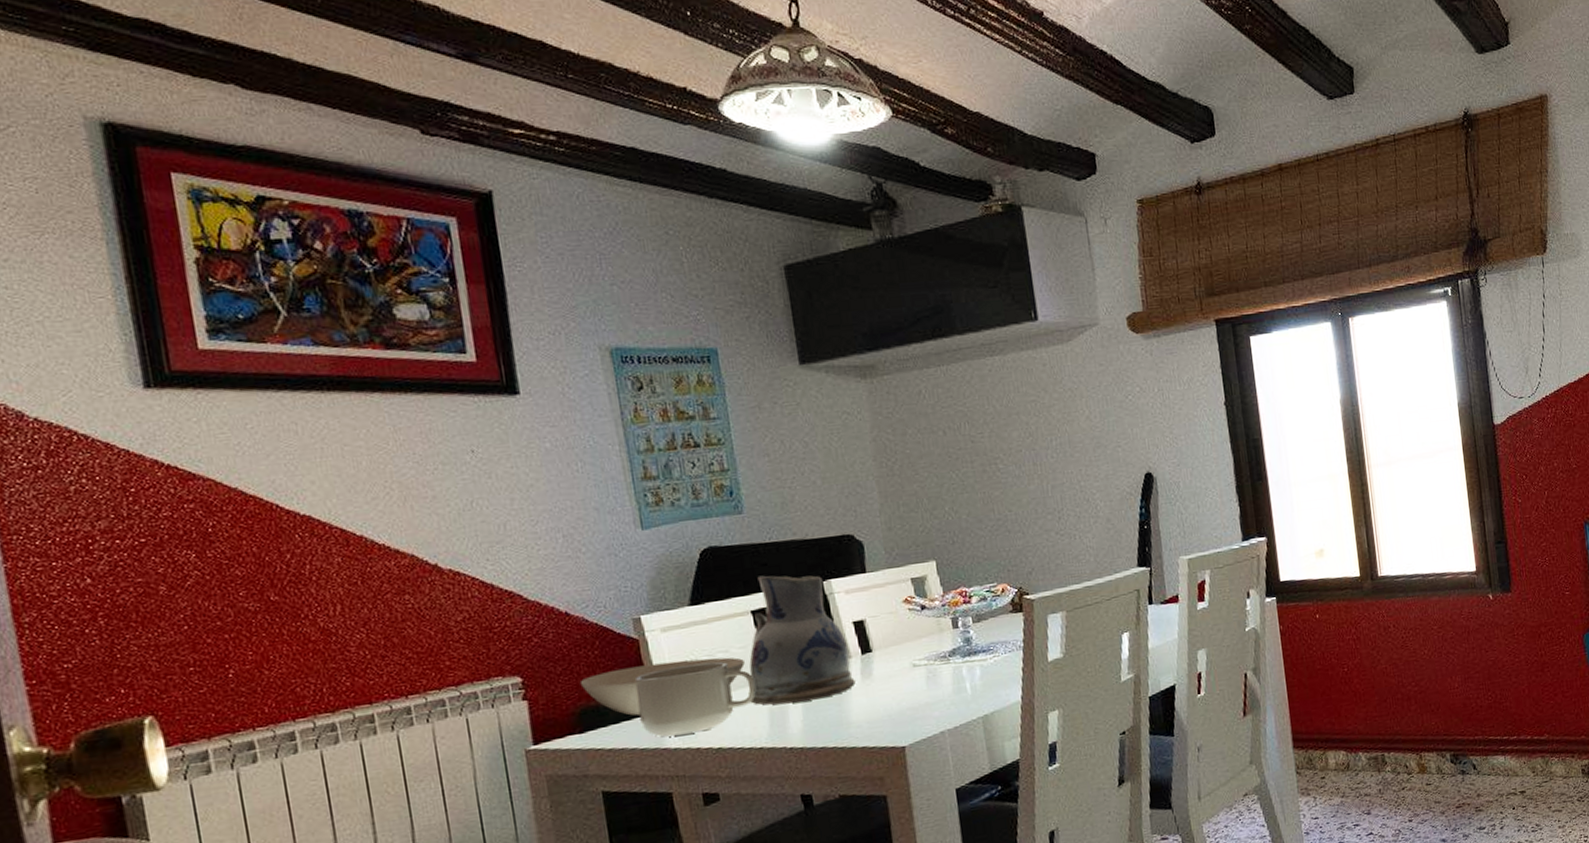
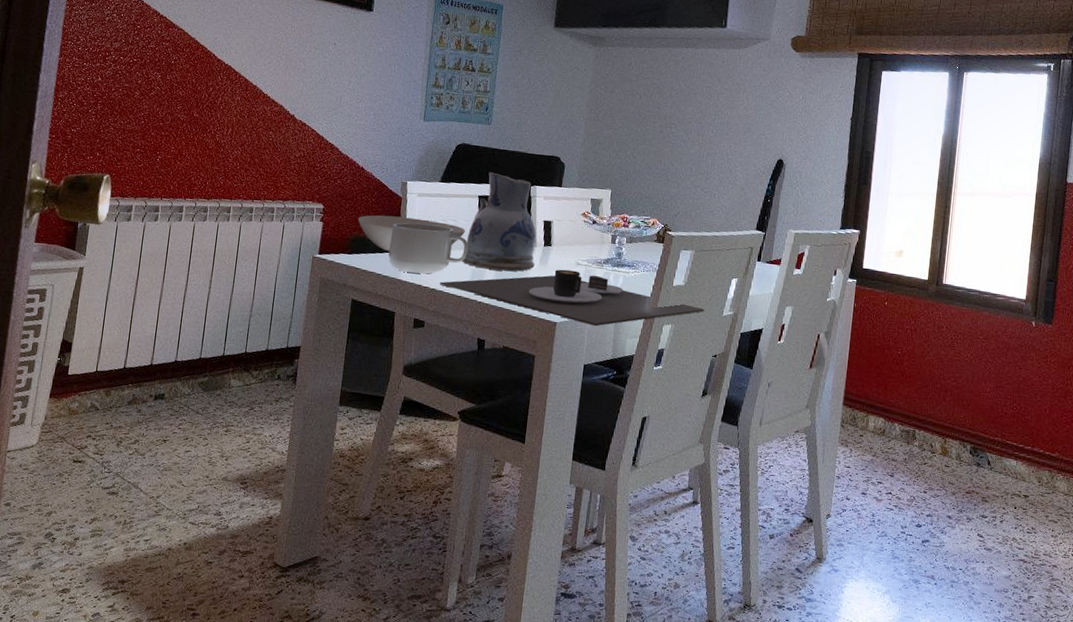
place setting: none [726,673,1097,742] -> present [440,269,705,326]

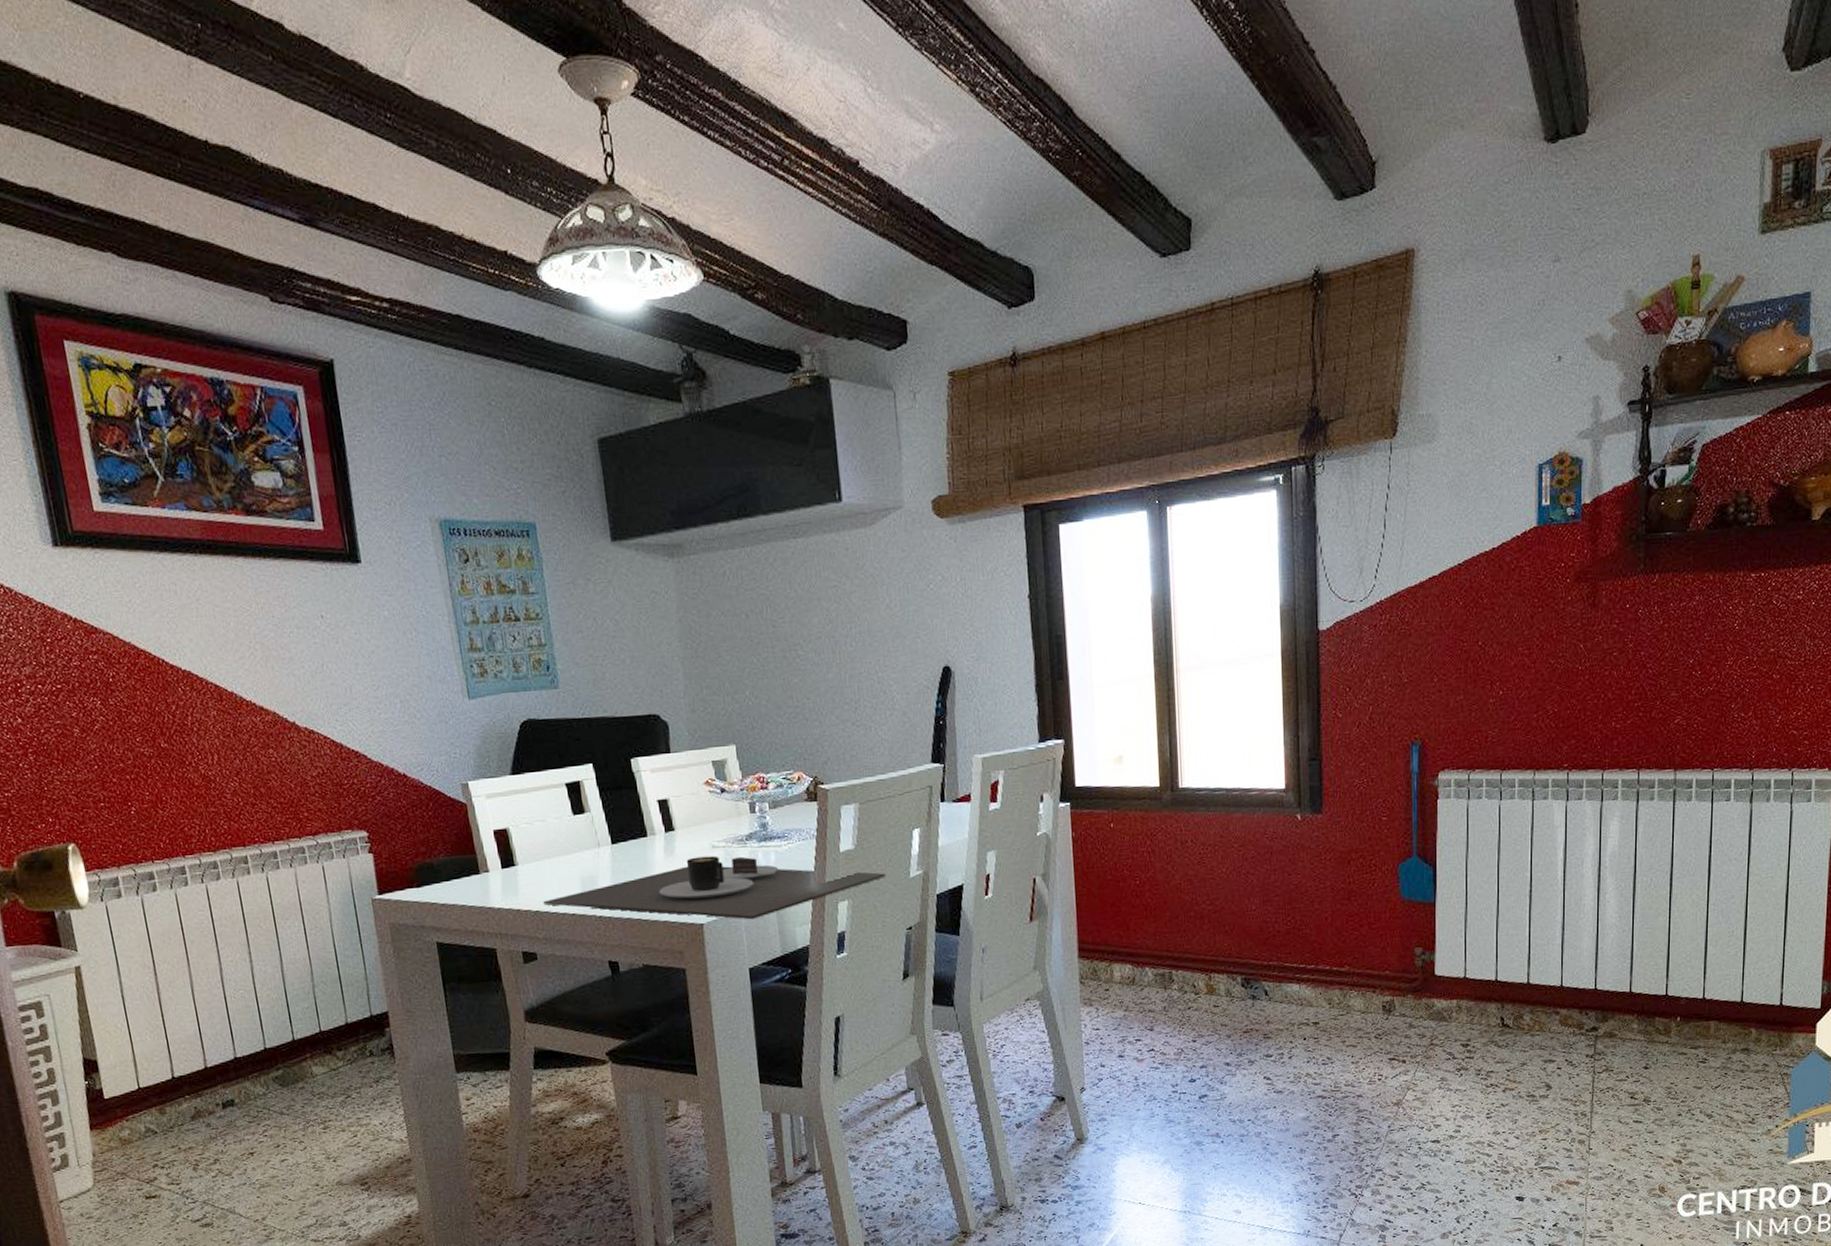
bowl: present [358,215,465,252] -> none [416,826,560,876]
cup: present [388,222,468,274] -> none [463,830,569,897]
ceramic pitcher: present [461,172,537,272] -> none [563,750,659,875]

